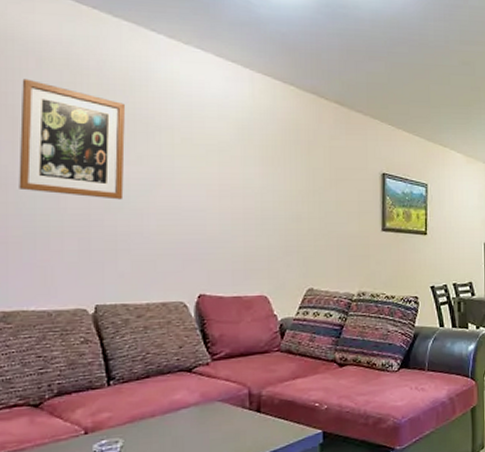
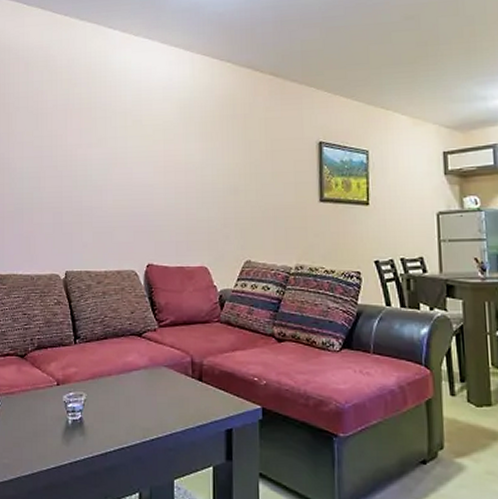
wall art: present [19,78,125,200] -> none [12,81,88,179]

